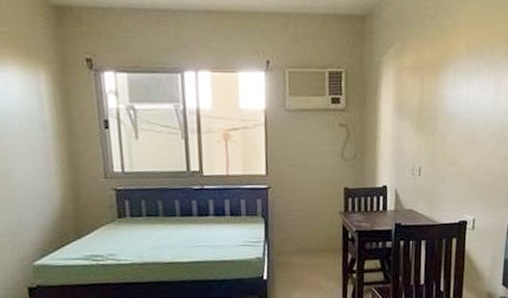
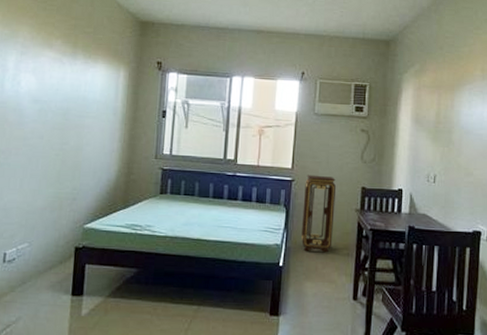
pedestal table: none [282,179,318,261] -> present [300,174,336,253]

